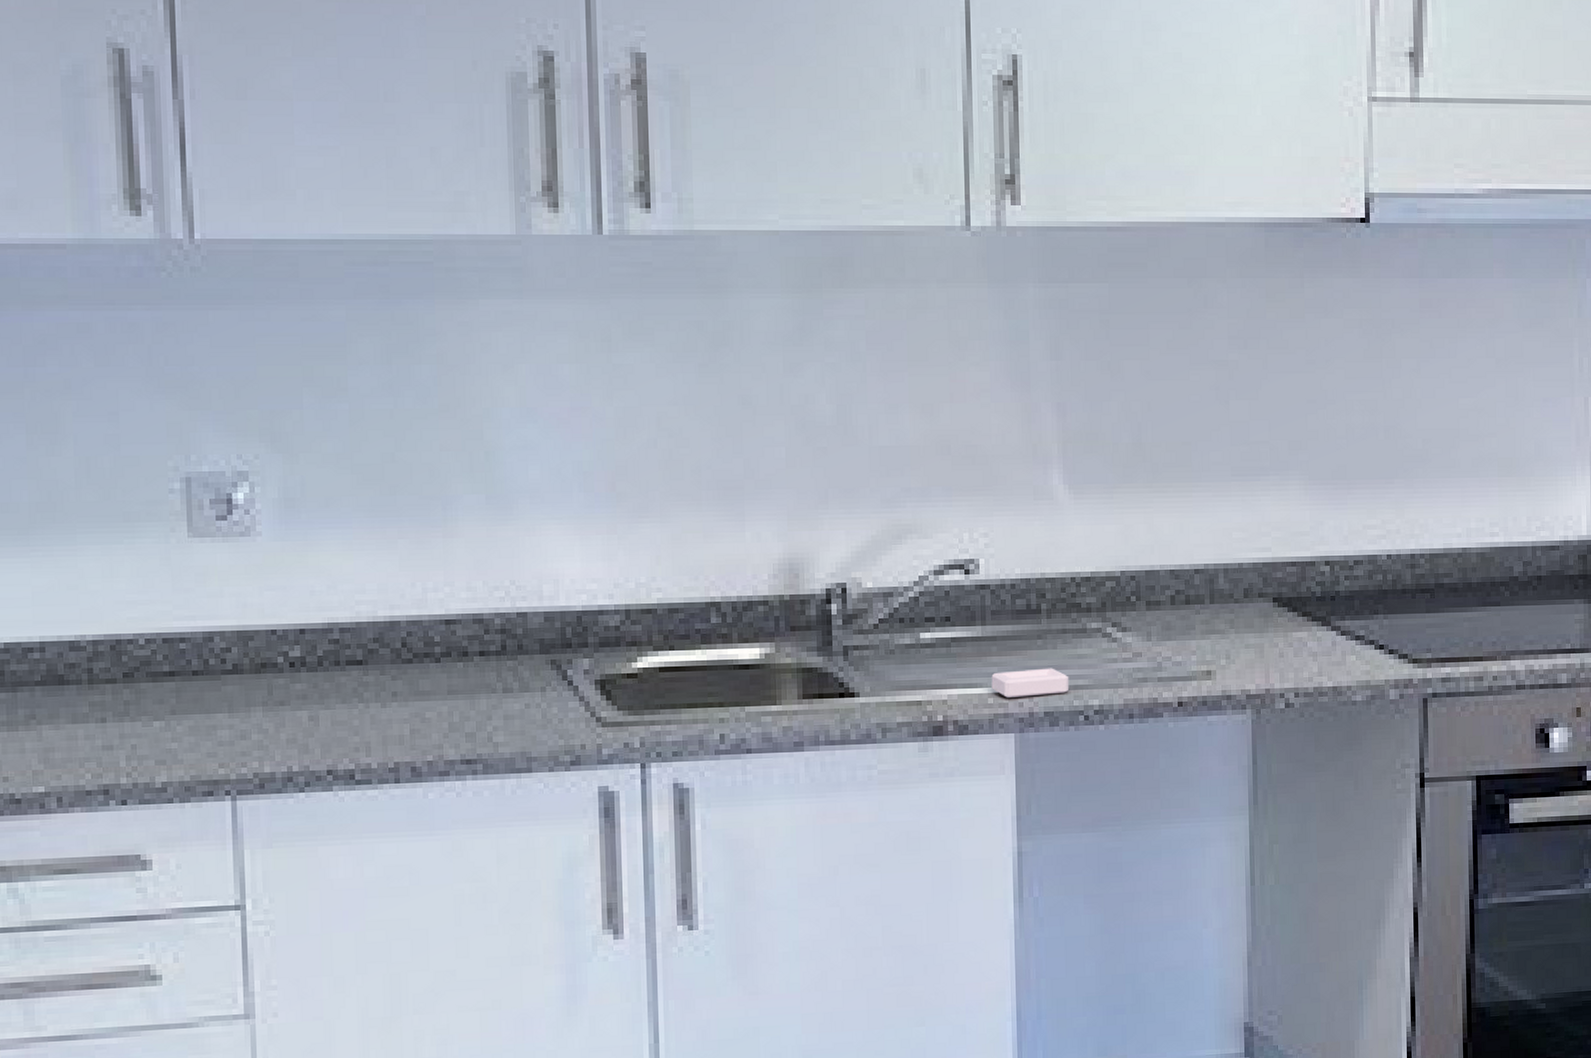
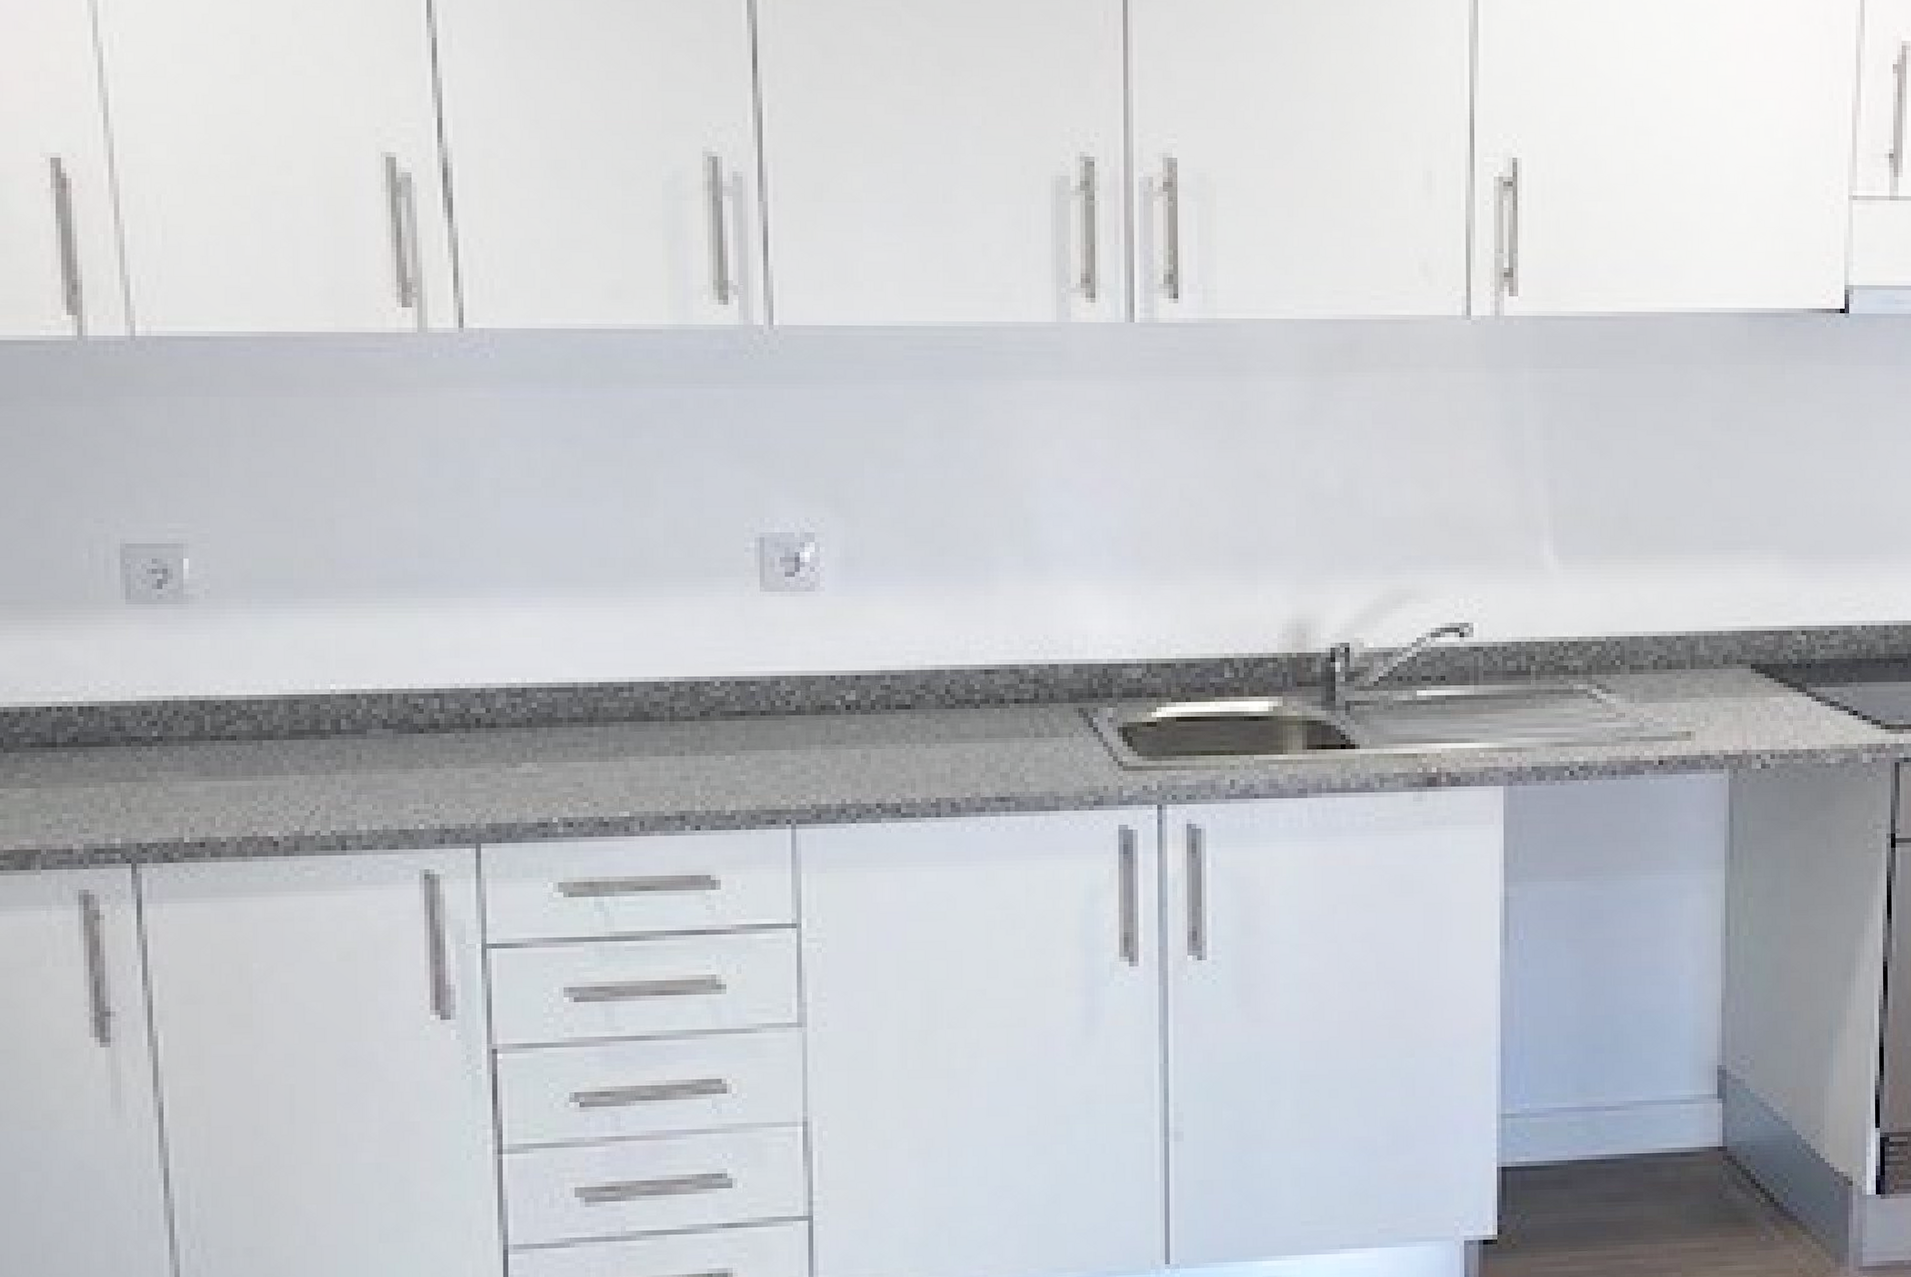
soap bar: present [991,668,1070,698] -> none [1483,726,1556,752]

